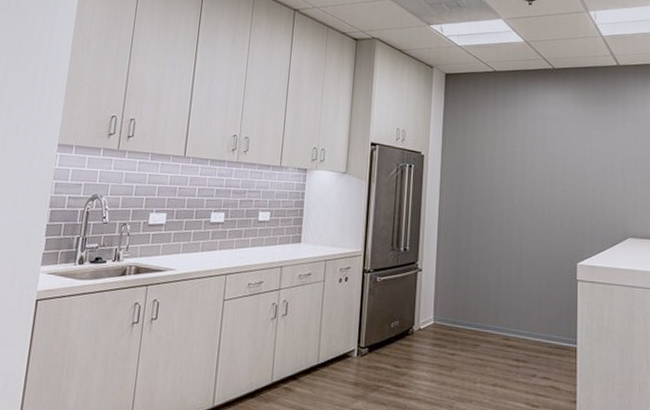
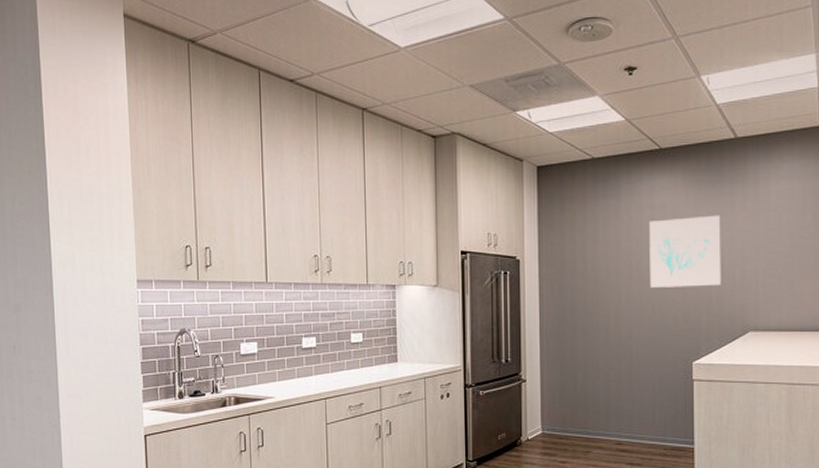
wall art: none [540,129,604,193] -> present [649,215,721,288]

